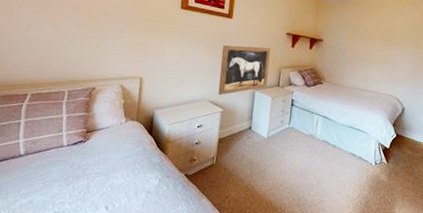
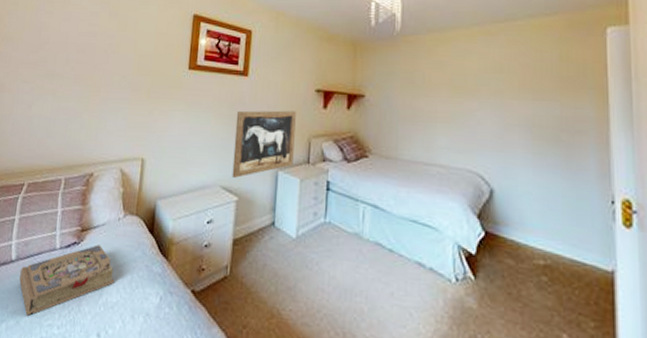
book: none [30,142,119,197] -> present [19,244,115,317]

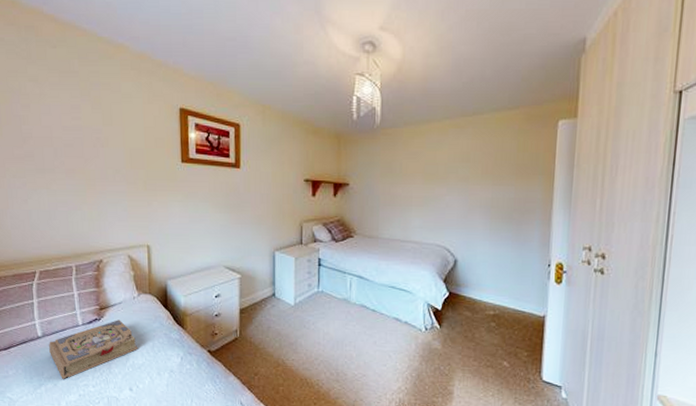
wall art: present [232,110,296,178] -> none [232,199,288,259]

